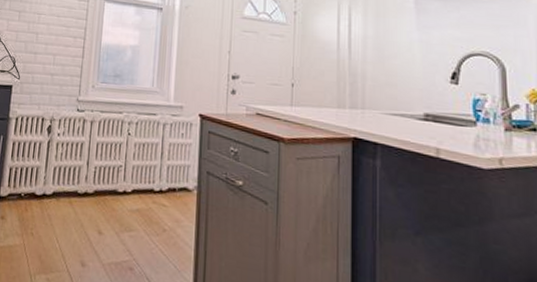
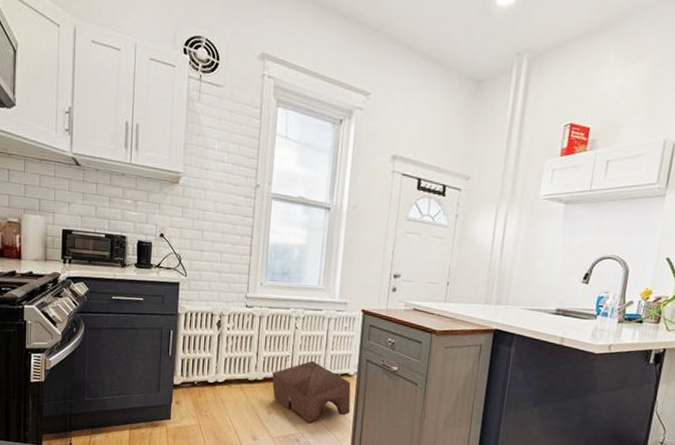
stool: none [103,171,192,247] -> present [272,360,351,423]

